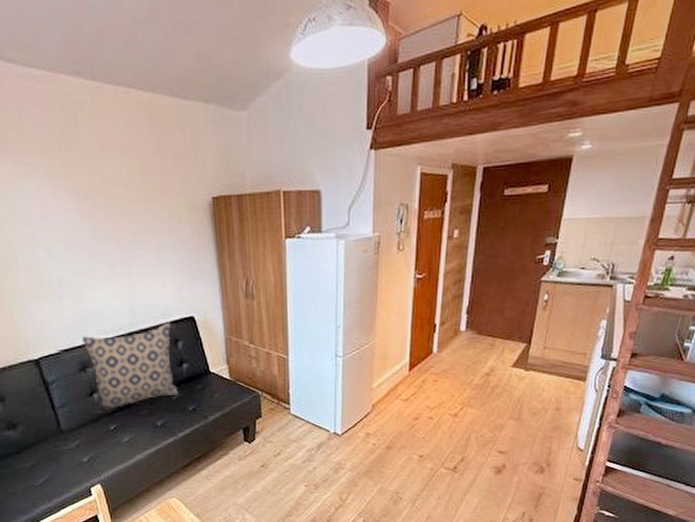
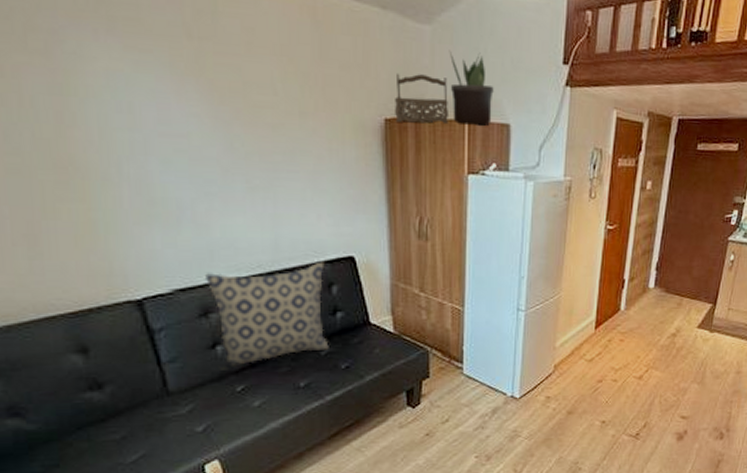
decorative basket: none [220,155,266,199] -> present [395,72,448,125]
planter: none [263,130,304,195] -> present [449,50,494,126]

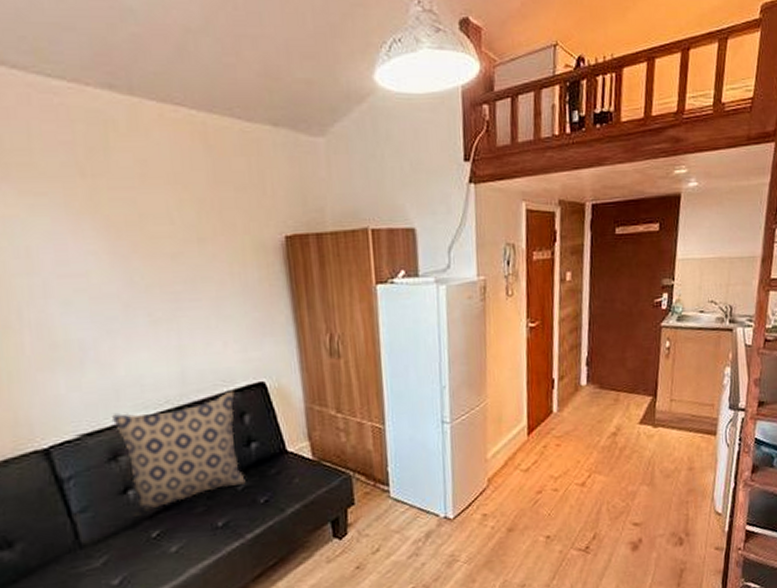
decorative basket: present [395,72,448,125] -> none [294,187,351,238]
planter: present [449,50,494,126] -> none [345,159,396,234]

